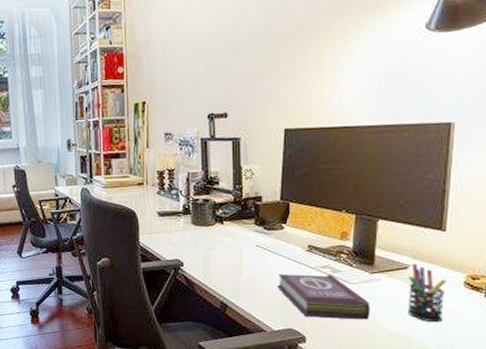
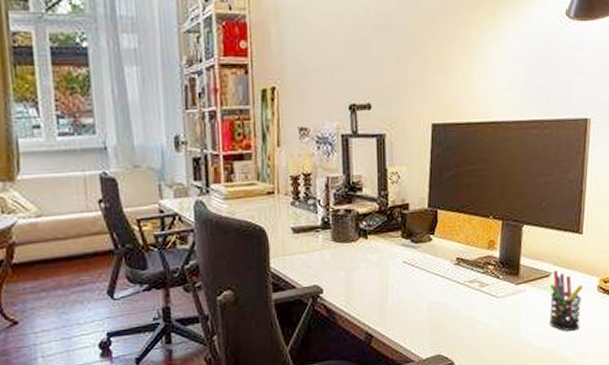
book: present [277,274,371,320] -> none [425,288,516,340]

